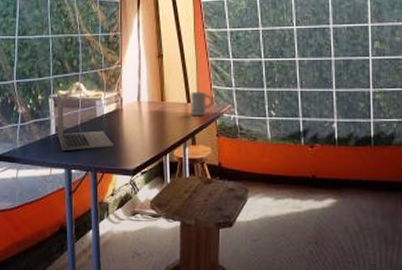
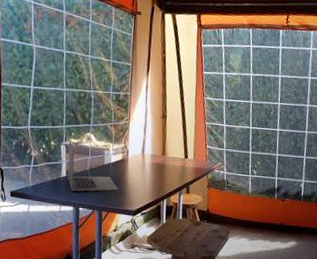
mug: present [191,91,213,116] -> none [187,149,207,170]

